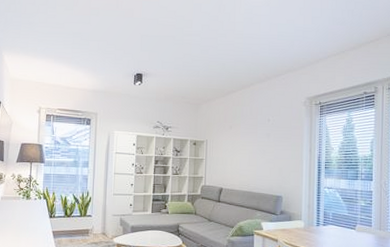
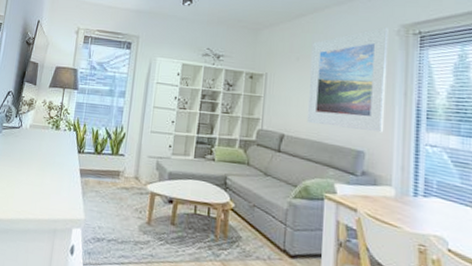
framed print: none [239,100,298,181] -> present [306,27,389,133]

